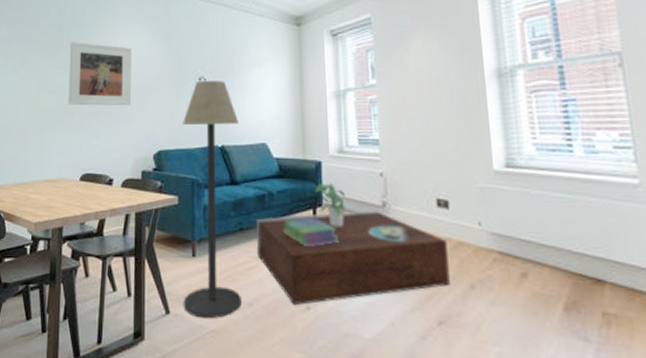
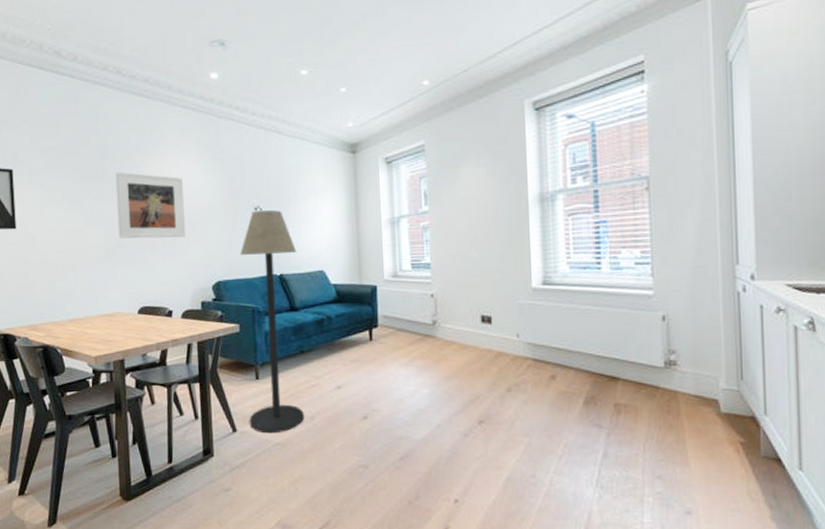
stereo: present [257,209,450,306] -> none [316,328,490,416]
stack of books: present [283,217,339,248] -> none [341,338,393,365]
potted plant: present [315,183,345,227] -> none [371,306,399,345]

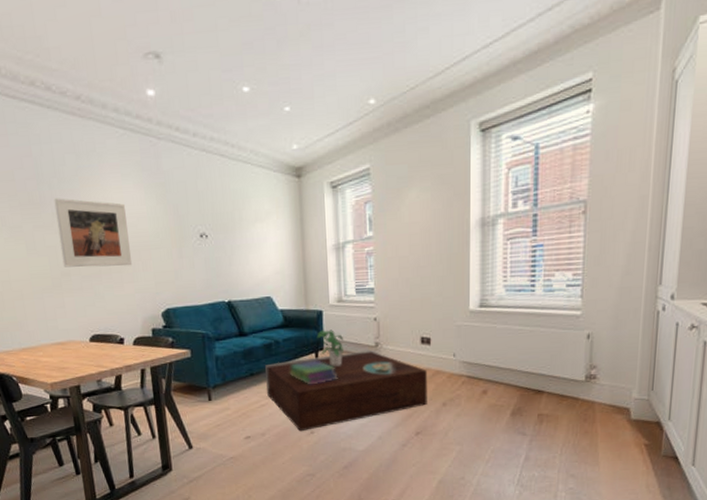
floor lamp: present [239,209,304,434] -> none [187,236,255,449]
stereo: none [316,328,490,416] -> present [265,350,427,432]
stack of books: none [341,338,393,365] -> present [289,360,338,385]
potted plant: none [371,306,399,345] -> present [317,329,344,367]

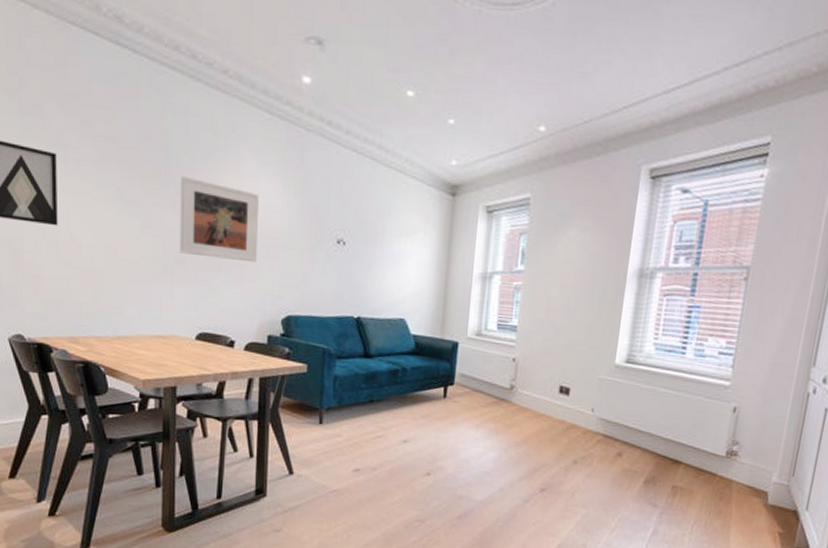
stereo: present [265,350,427,432] -> none [385,391,562,472]
stack of books: present [289,360,338,385] -> none [412,394,466,422]
potted plant: present [317,329,344,367] -> none [448,363,477,405]

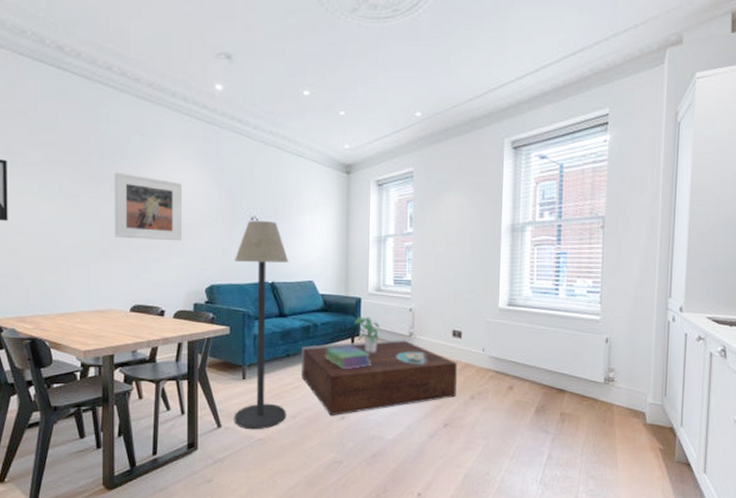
floor lamp: none [307,243,379,480] -> present [233,220,289,430]
stereo: none [385,391,562,472] -> present [302,339,457,417]
stack of books: none [412,394,466,422] -> present [324,345,372,370]
potted plant: none [448,363,477,405] -> present [354,317,379,353]

